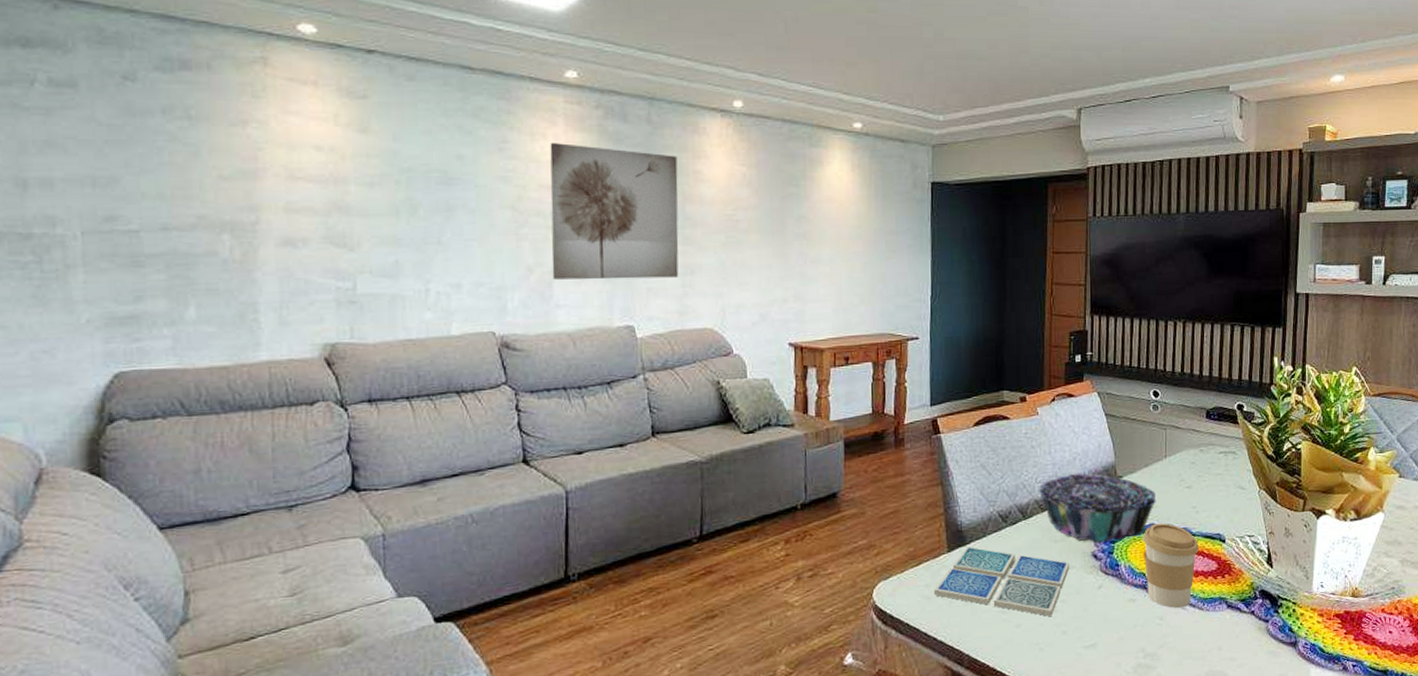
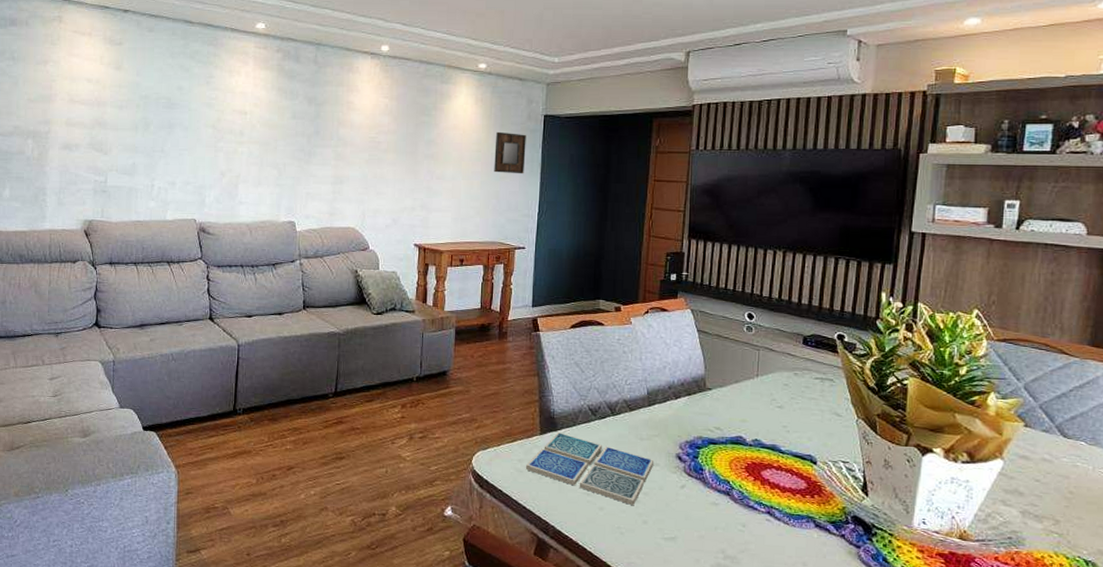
wall art: present [550,142,679,280] -> none [238,77,335,186]
home mirror: none [877,203,913,253] -> present [494,131,526,174]
decorative bowl: present [1038,473,1157,543] -> none [627,381,746,447]
coffee cup: present [1143,523,1198,608] -> none [729,436,787,520]

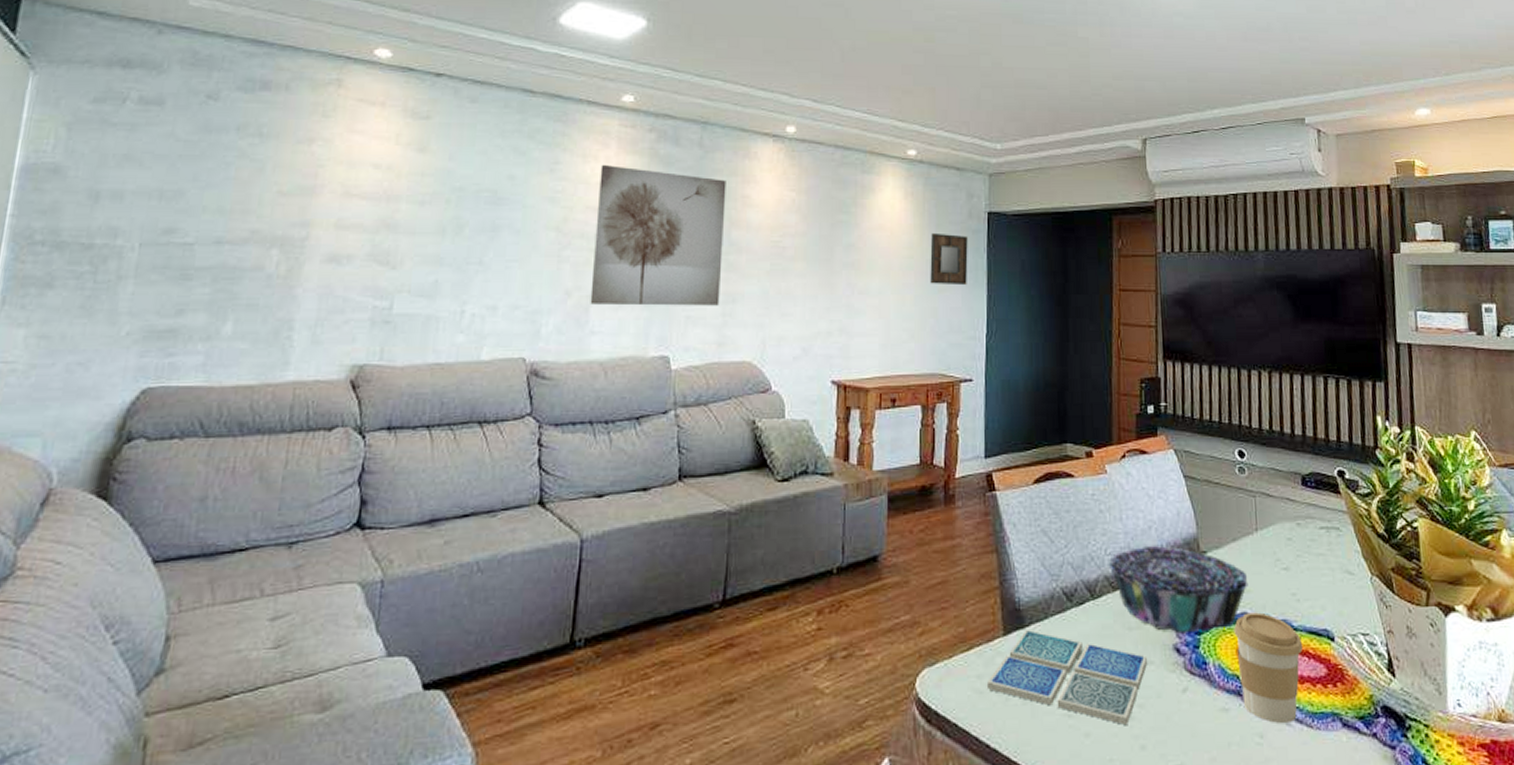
wall art: none [238,77,335,186] -> present [590,164,726,306]
decorative bowl: none [627,381,746,447] -> present [1108,546,1249,634]
coffee cup: none [729,436,787,520] -> present [1234,612,1302,724]

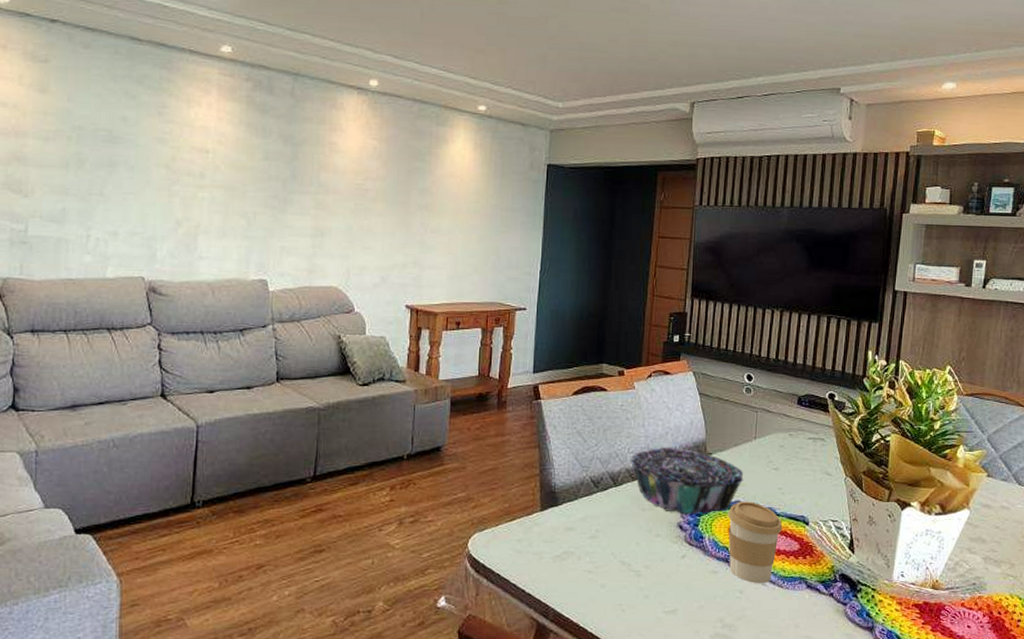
wall art: present [590,164,726,306] -> none [198,109,316,239]
home mirror: present [930,232,968,286] -> none [494,181,528,229]
drink coaster: present [986,630,1148,726] -> none [524,508,656,581]

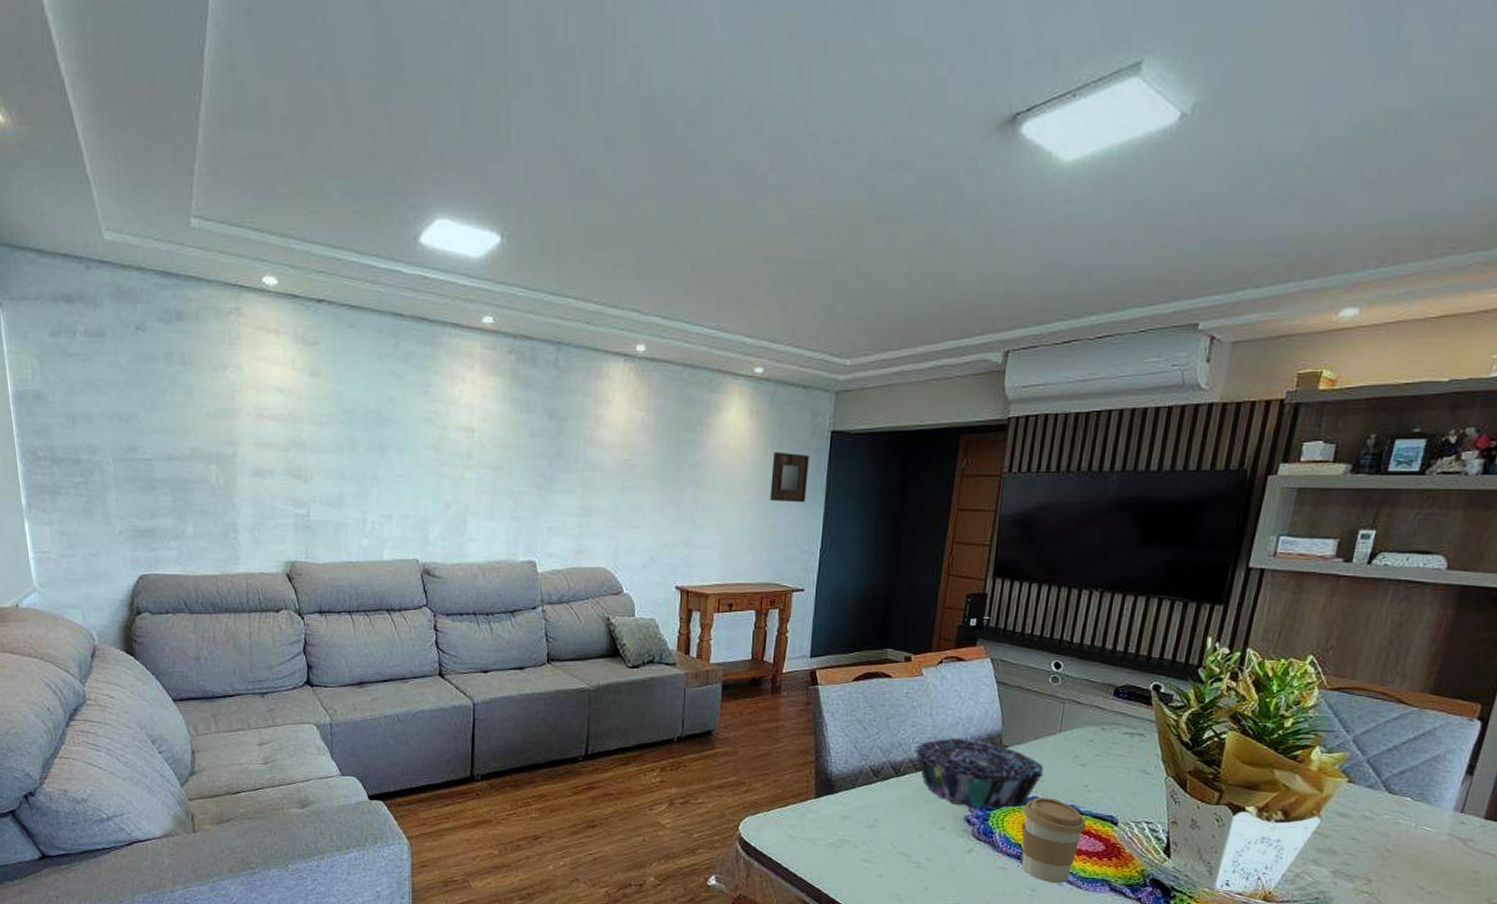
home mirror: none [494,181,528,229] -> present [770,451,809,503]

